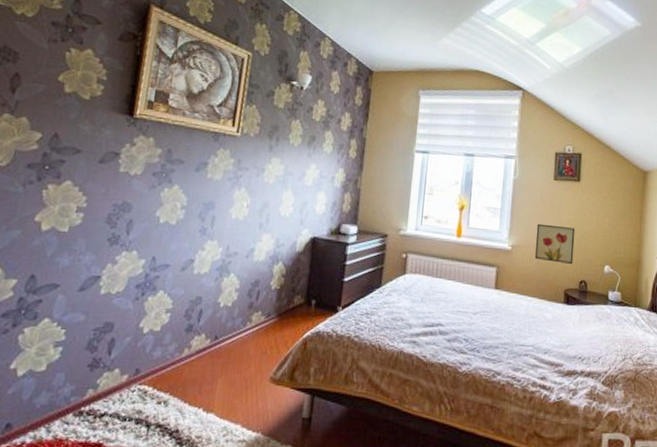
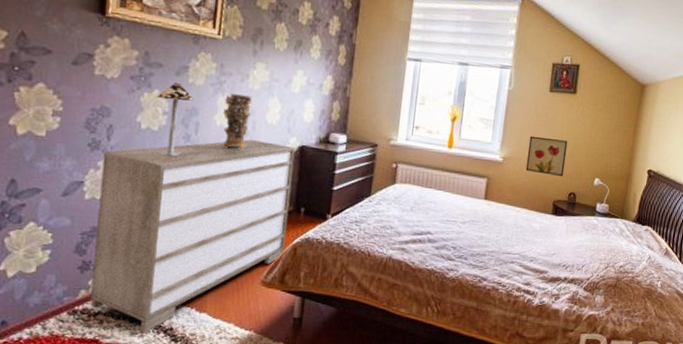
dresser: none [97,231,308,435] -> present [90,139,296,332]
table lamp: none [175,177,212,250] -> present [157,82,194,157]
decorative vase: none [236,187,267,242] -> present [222,94,252,149]

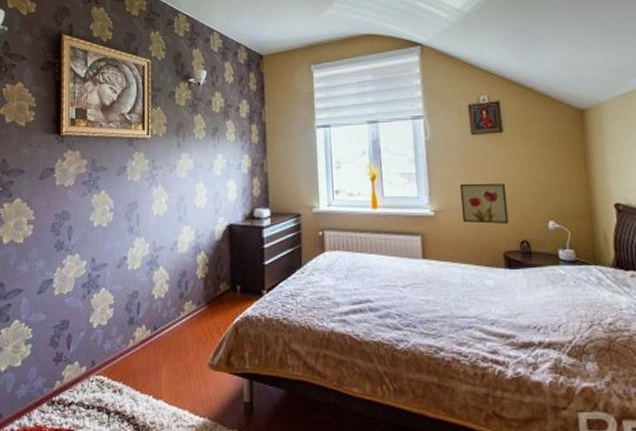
dresser: present [90,139,296,332] -> none [65,224,227,421]
table lamp: present [157,82,194,157] -> none [104,181,133,249]
decorative vase: present [222,94,252,149] -> none [158,184,182,236]

